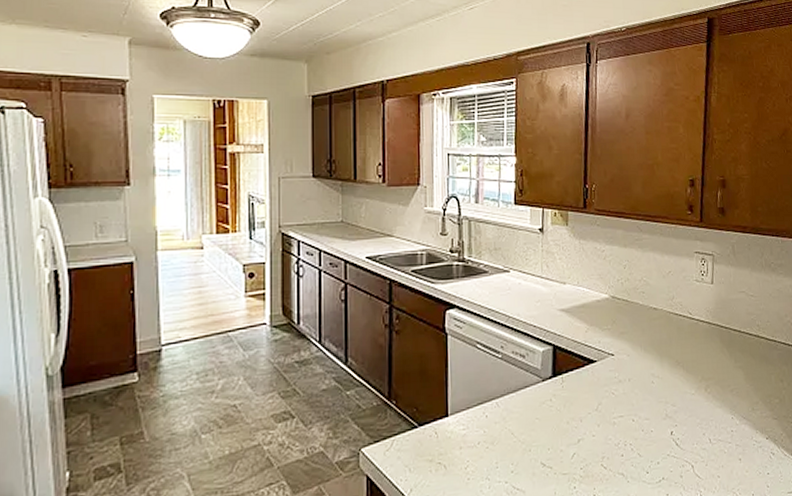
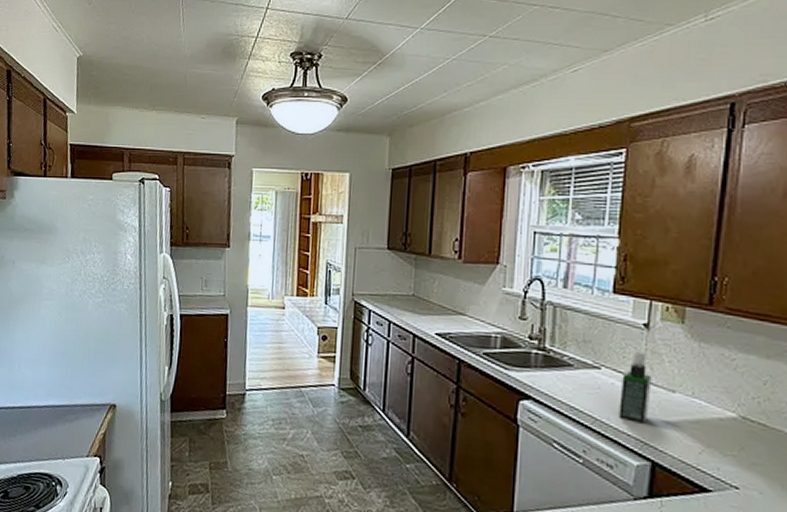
spray bottle: none [526,252,549,315] -> present [619,350,652,424]

